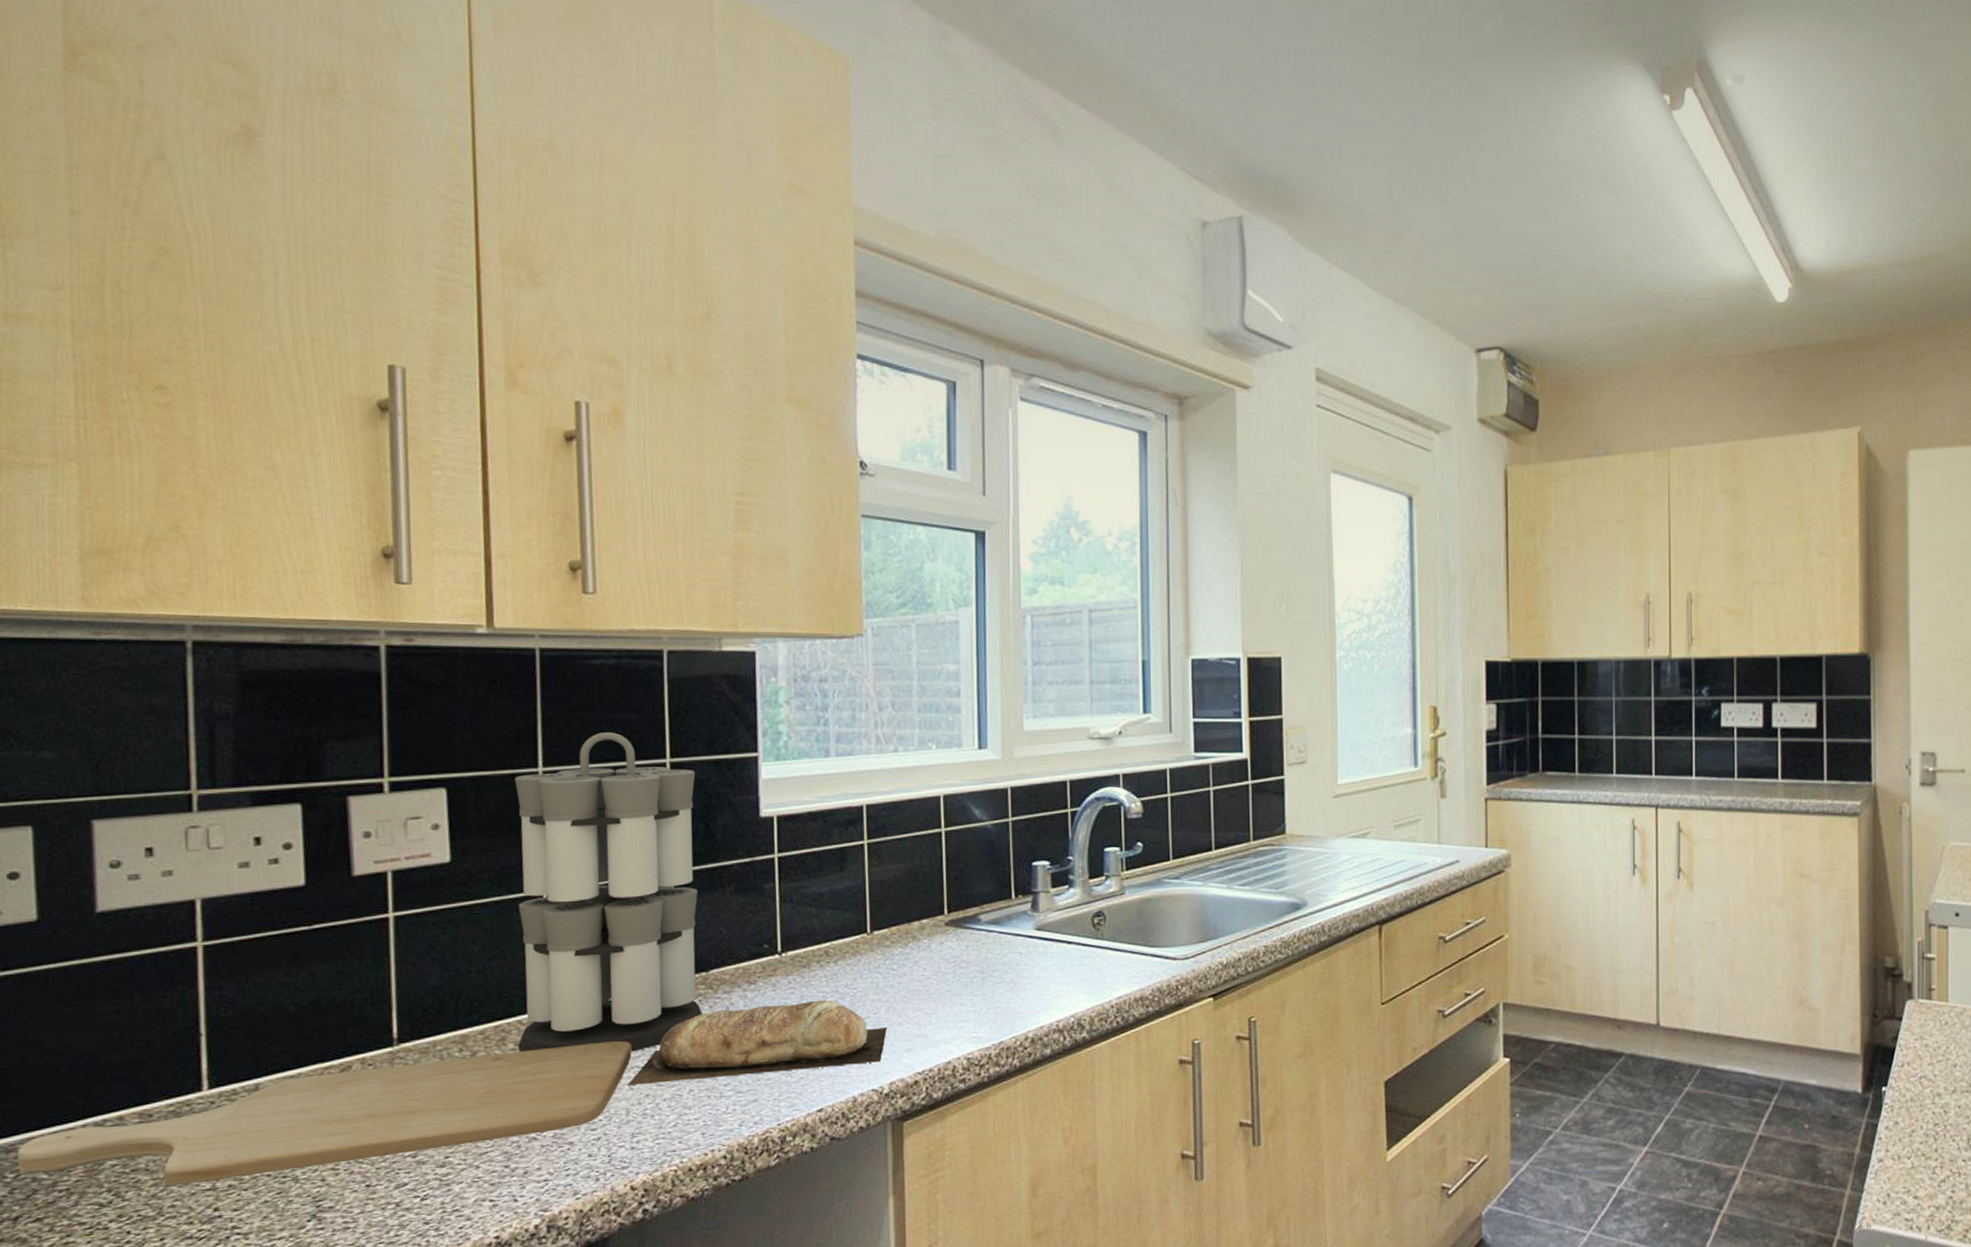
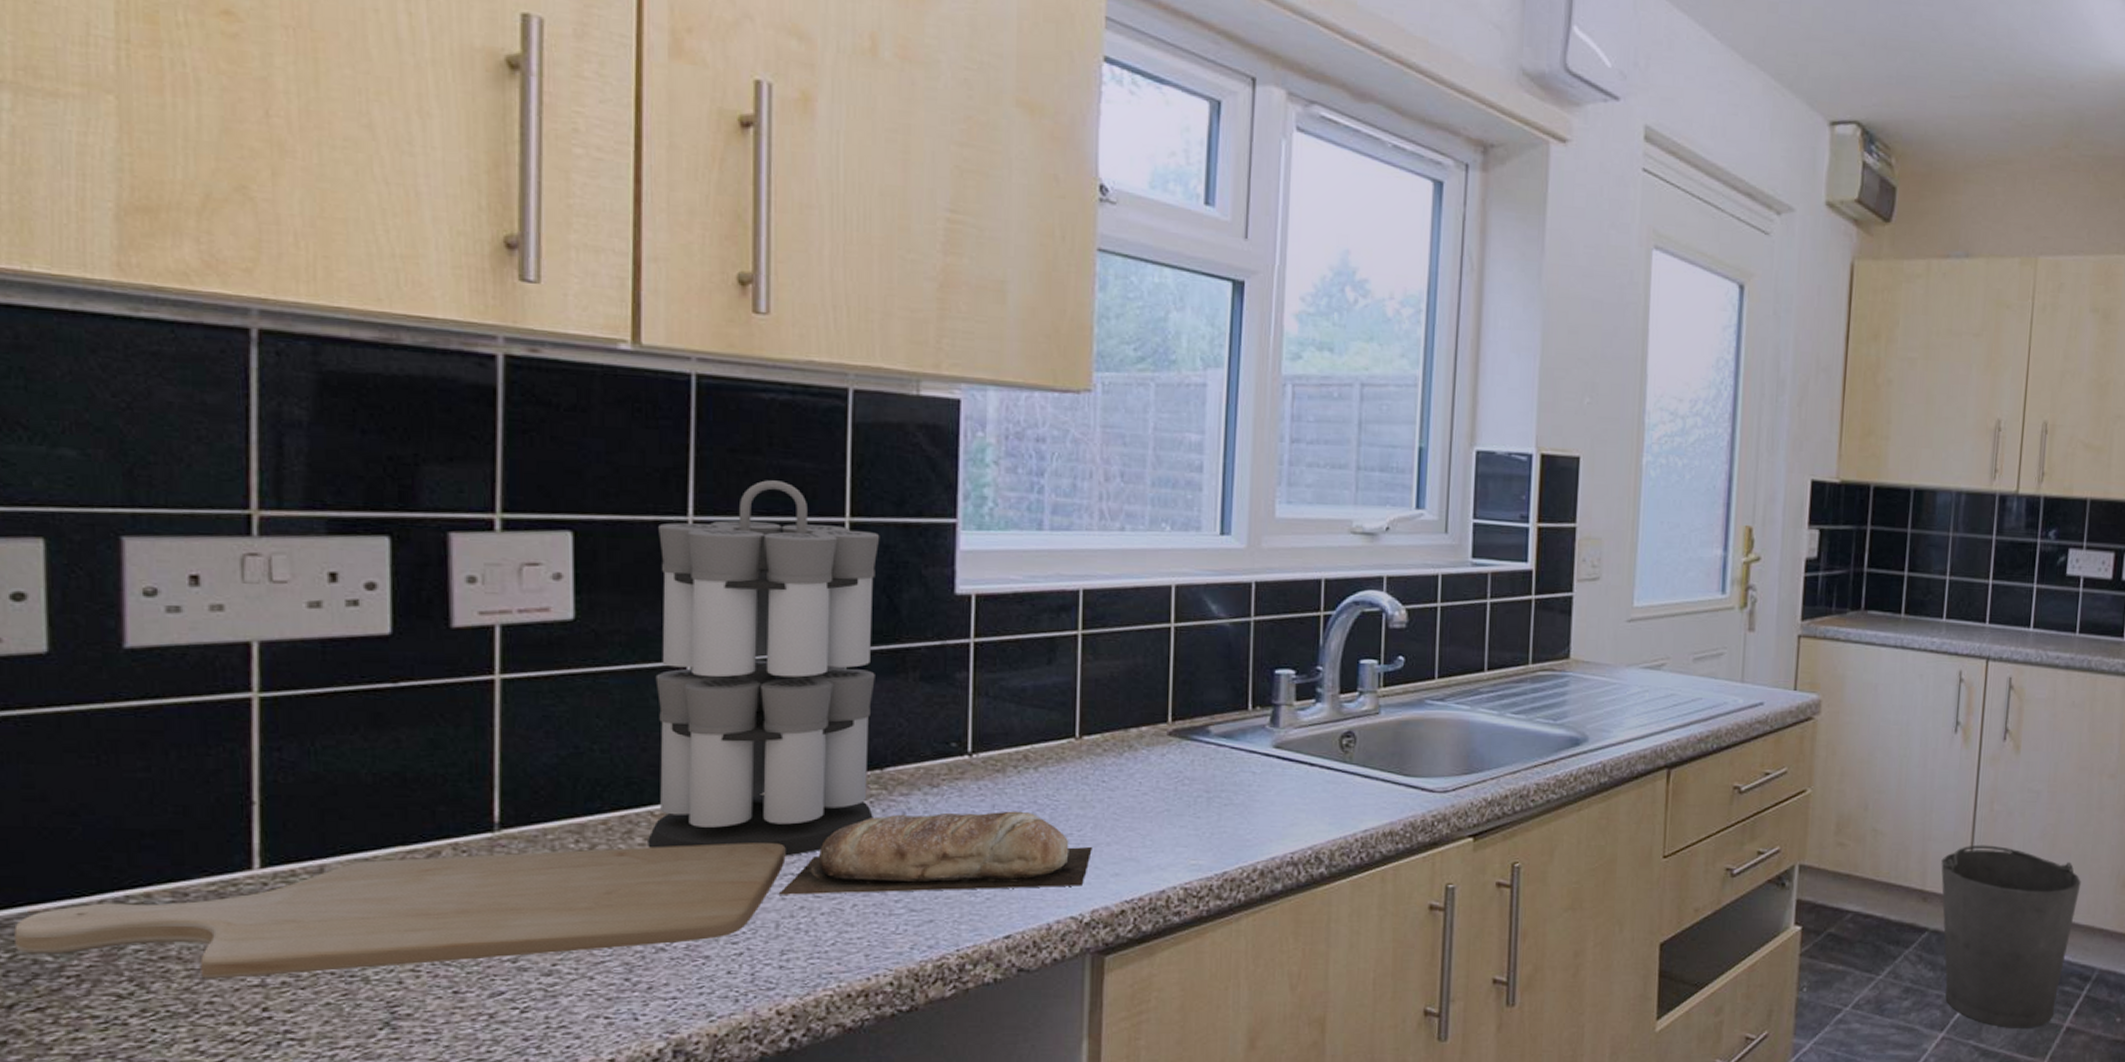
bucket: none [1631,974,1760,1140] -> present [1941,845,2081,1028]

